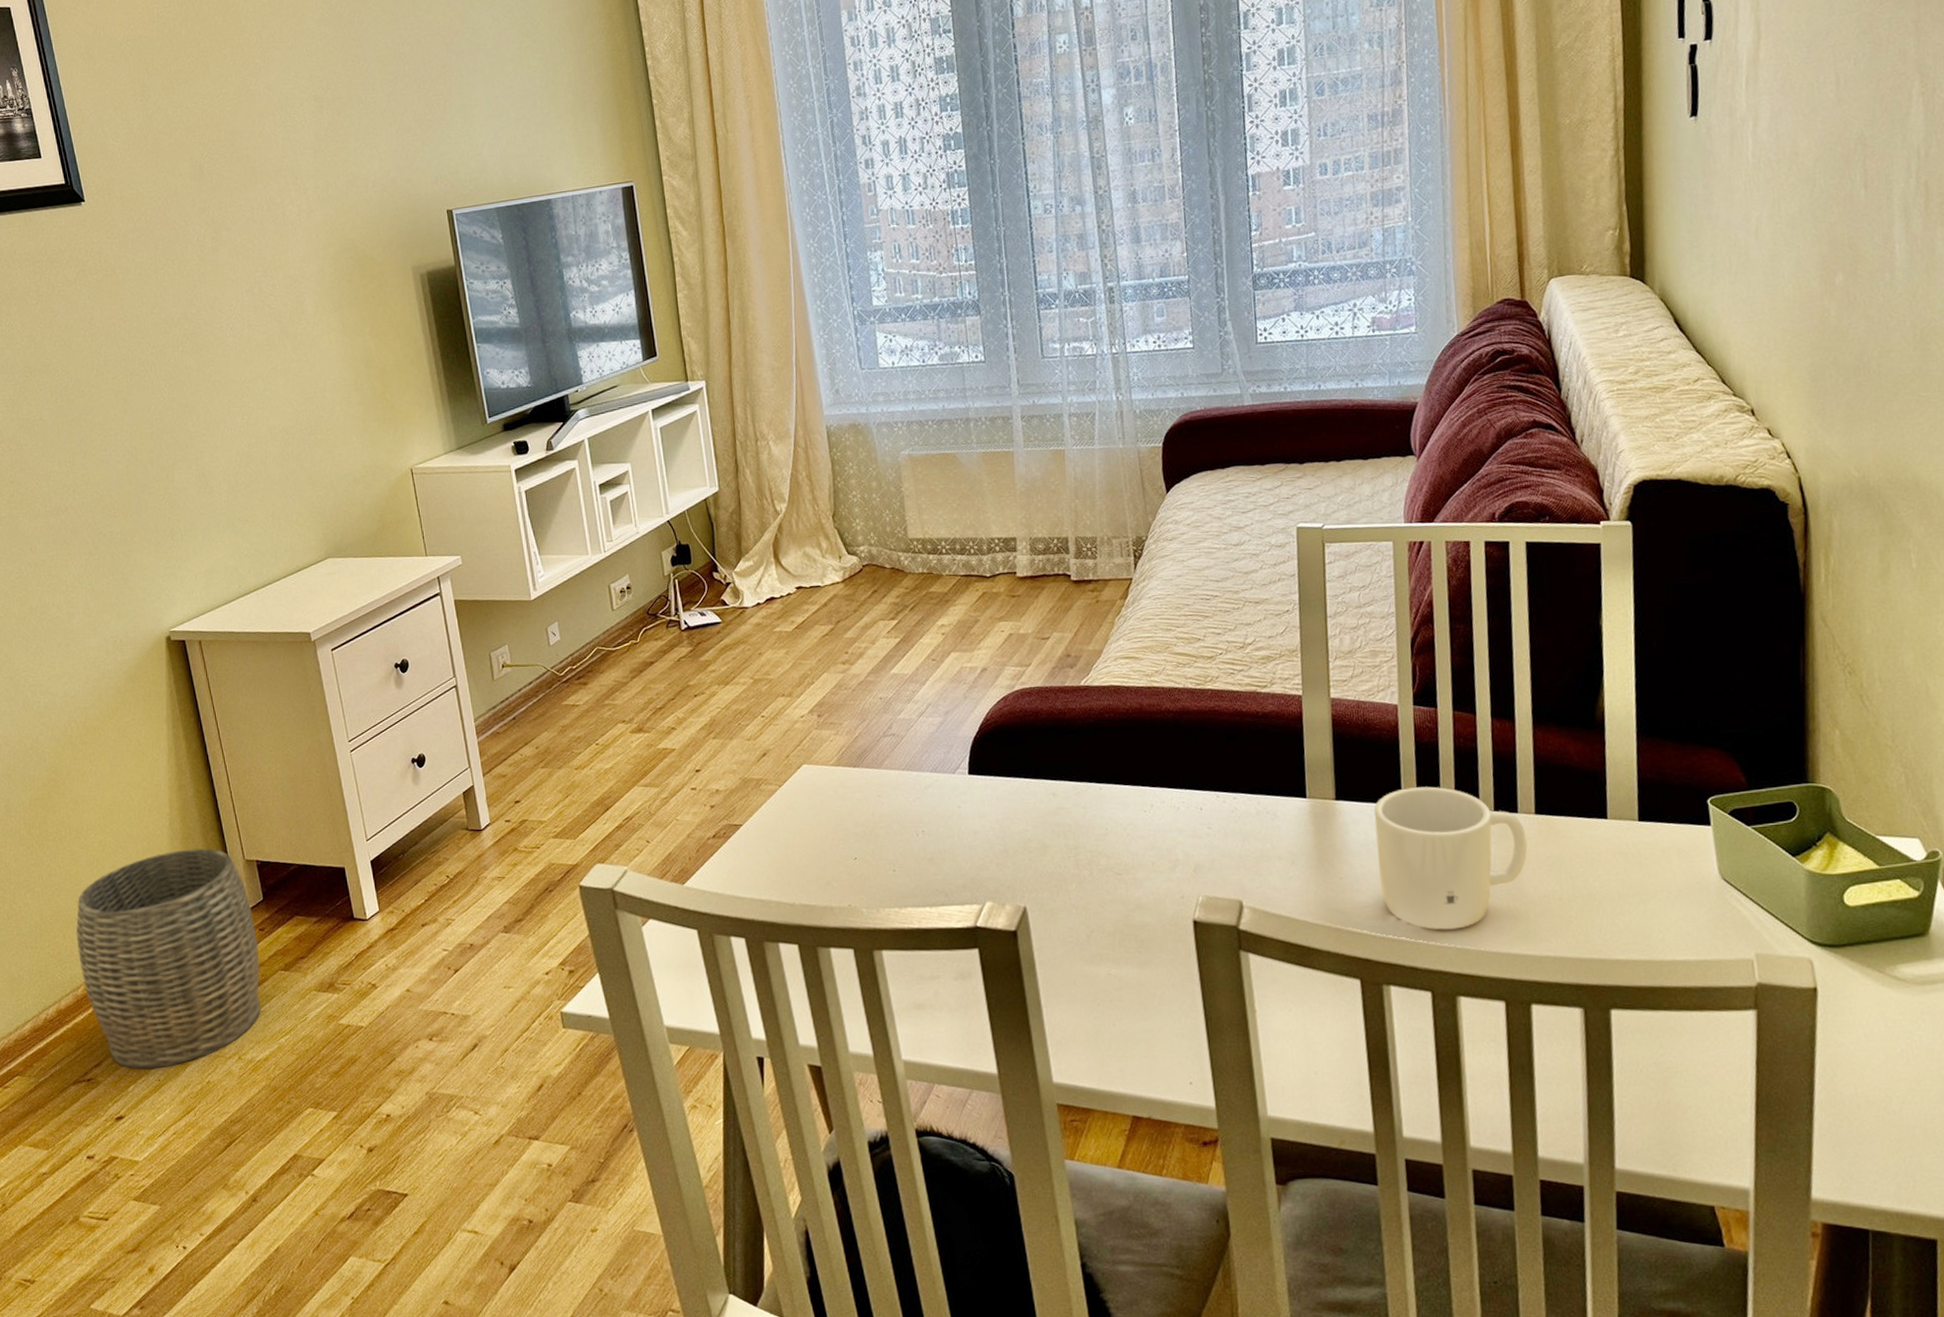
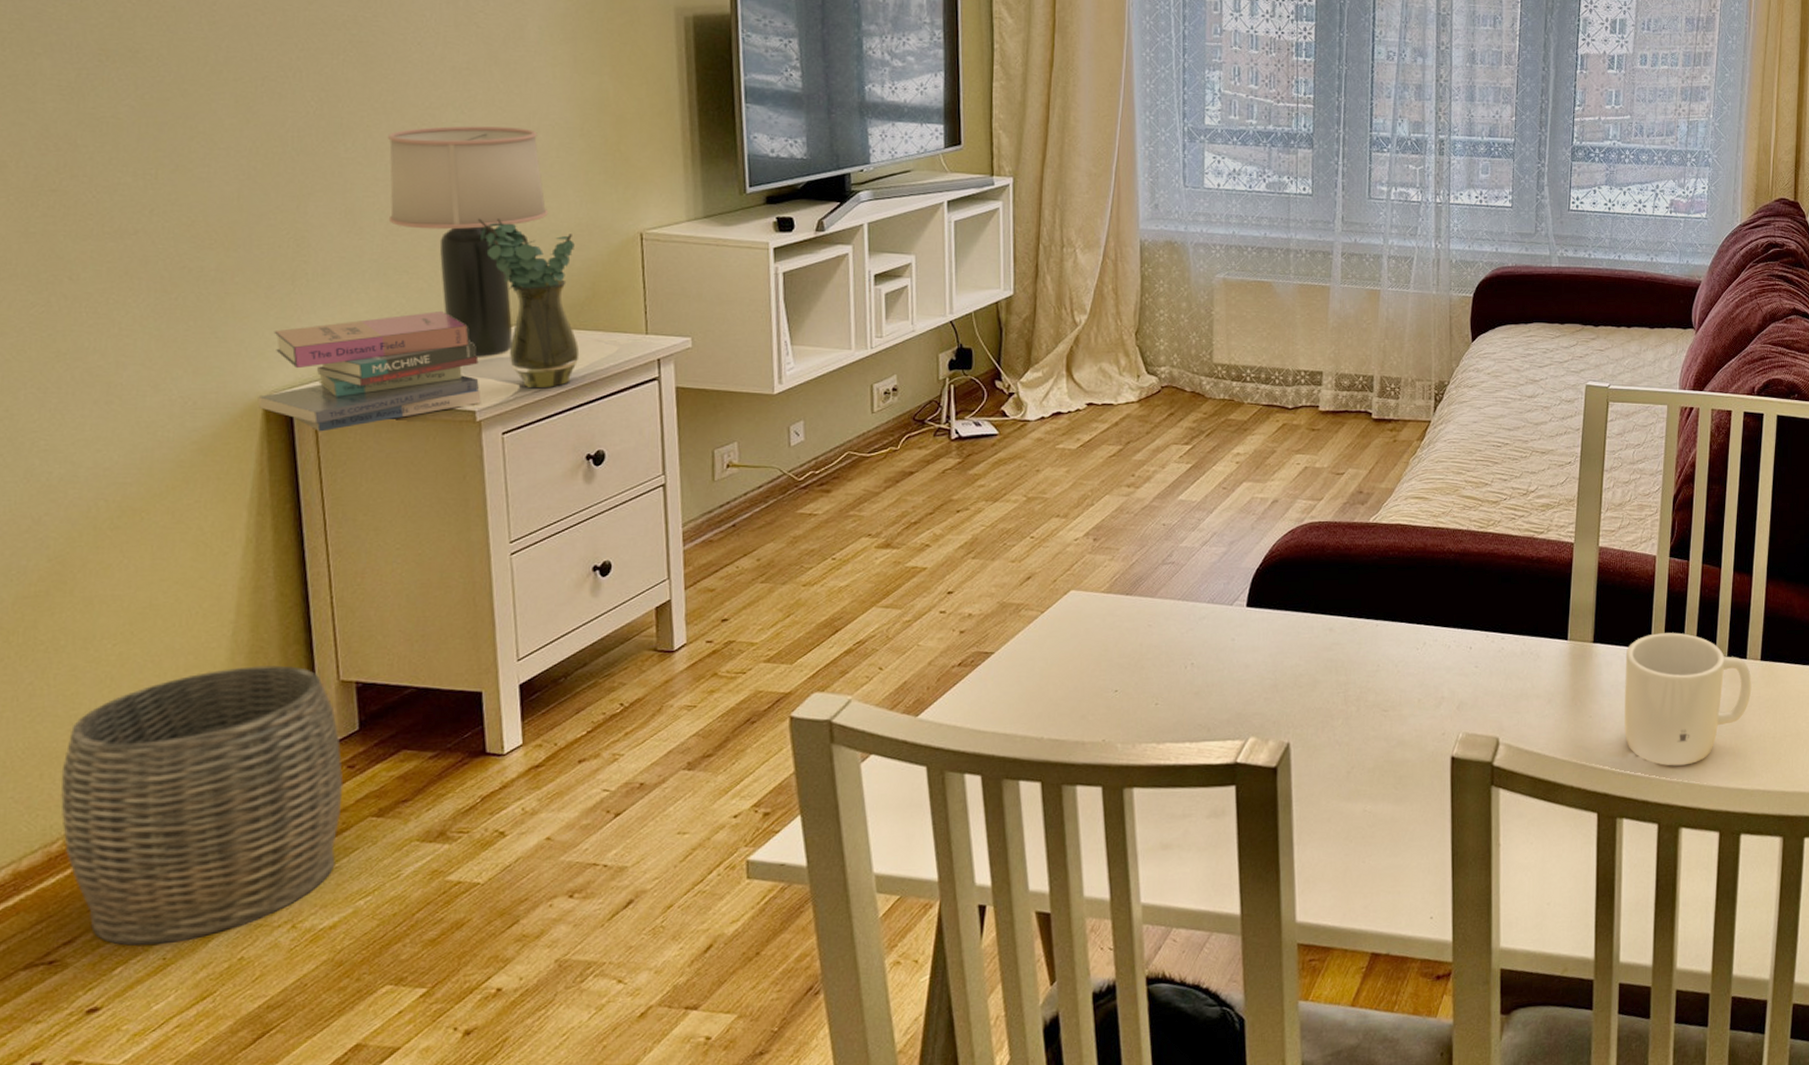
books: none [161,550,313,658] -> present [257,310,481,432]
table lamp: none [219,389,341,587] -> present [387,126,549,357]
vase: none [291,469,379,610] -> present [477,218,580,389]

